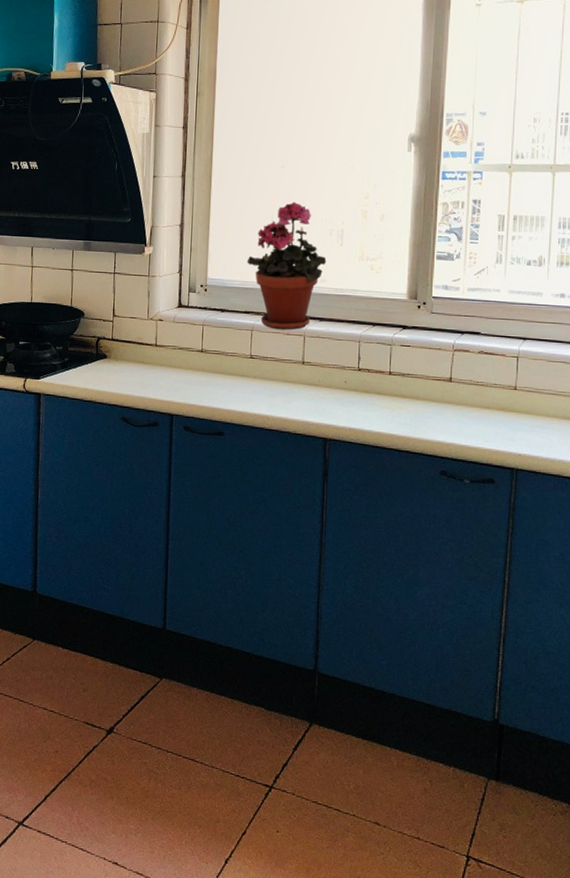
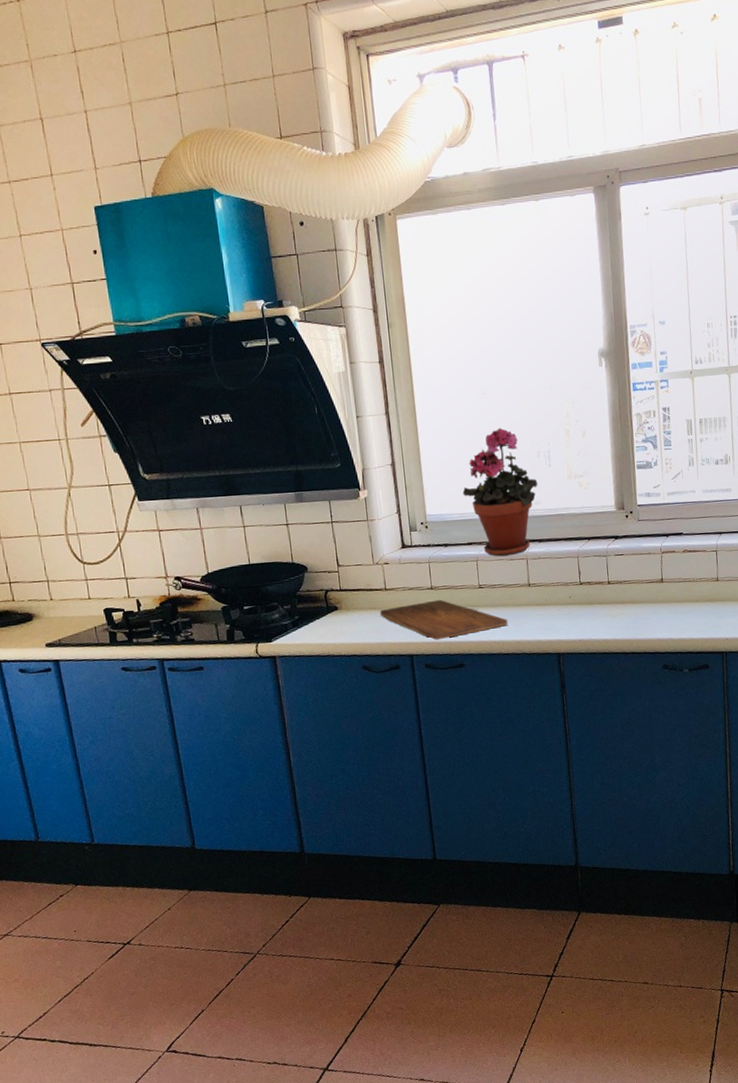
cutting board: none [147,363,276,404] -> present [380,599,508,641]

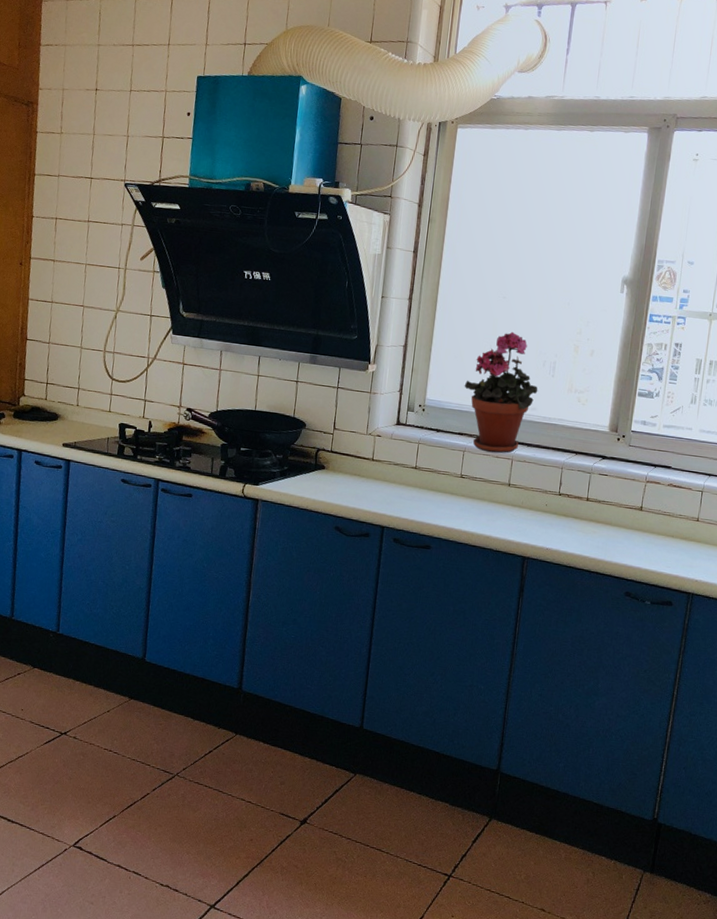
cutting board: present [380,599,508,641] -> none [362,478,481,519]

